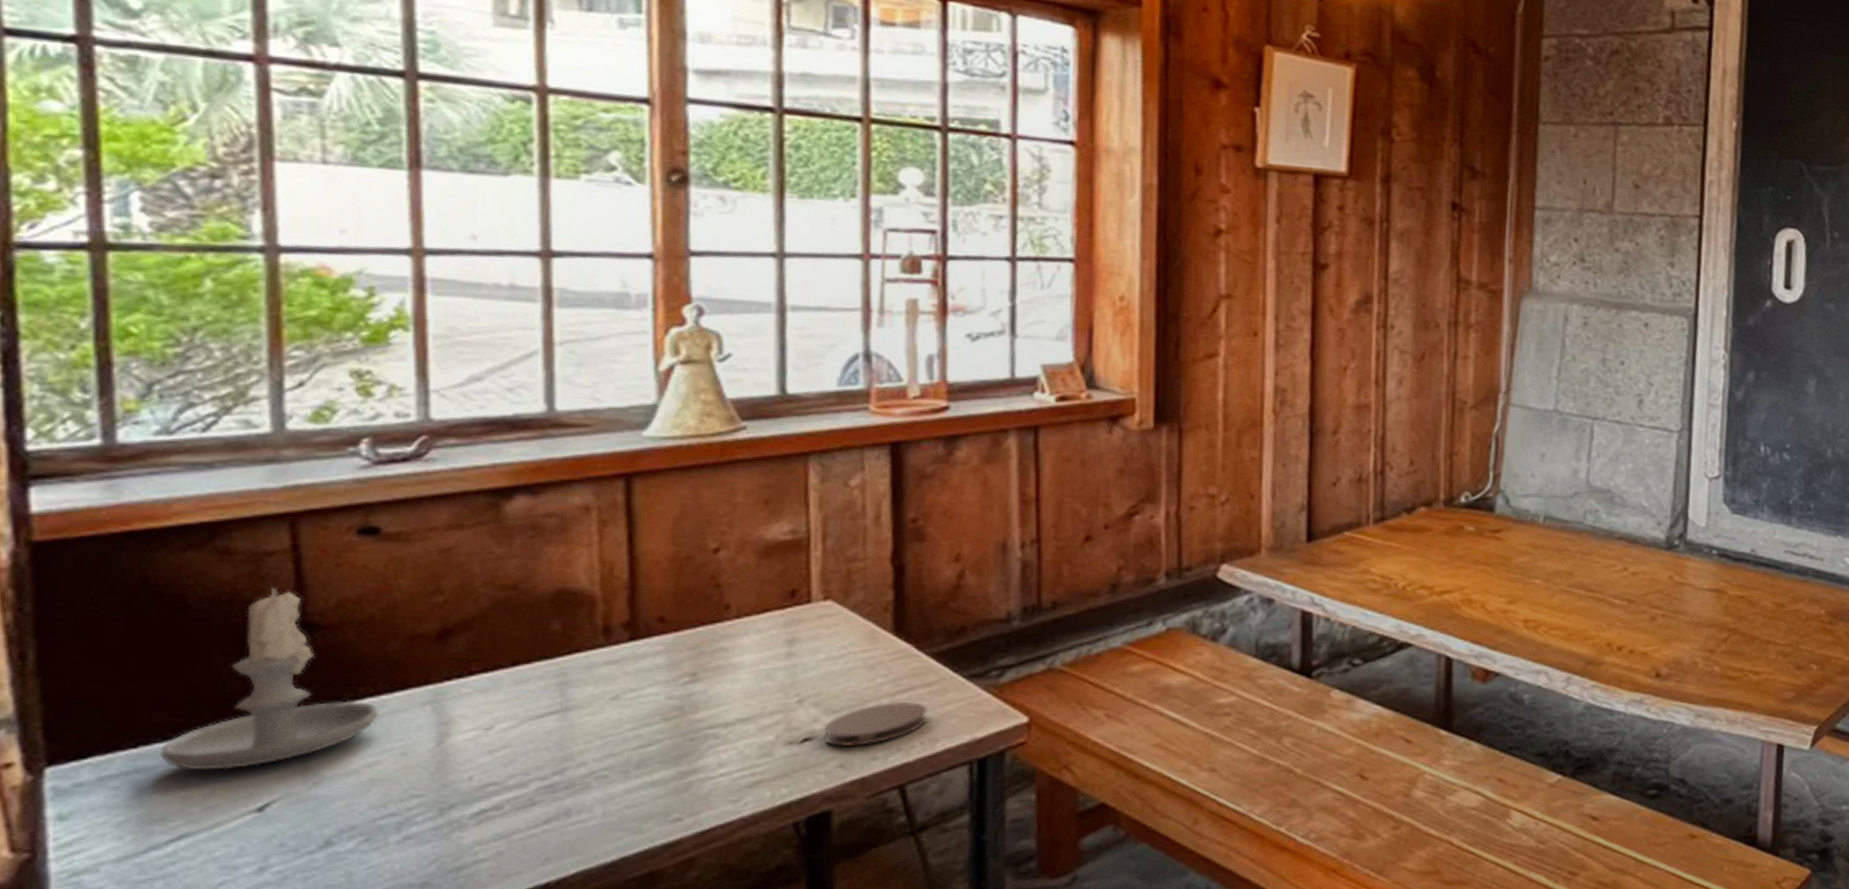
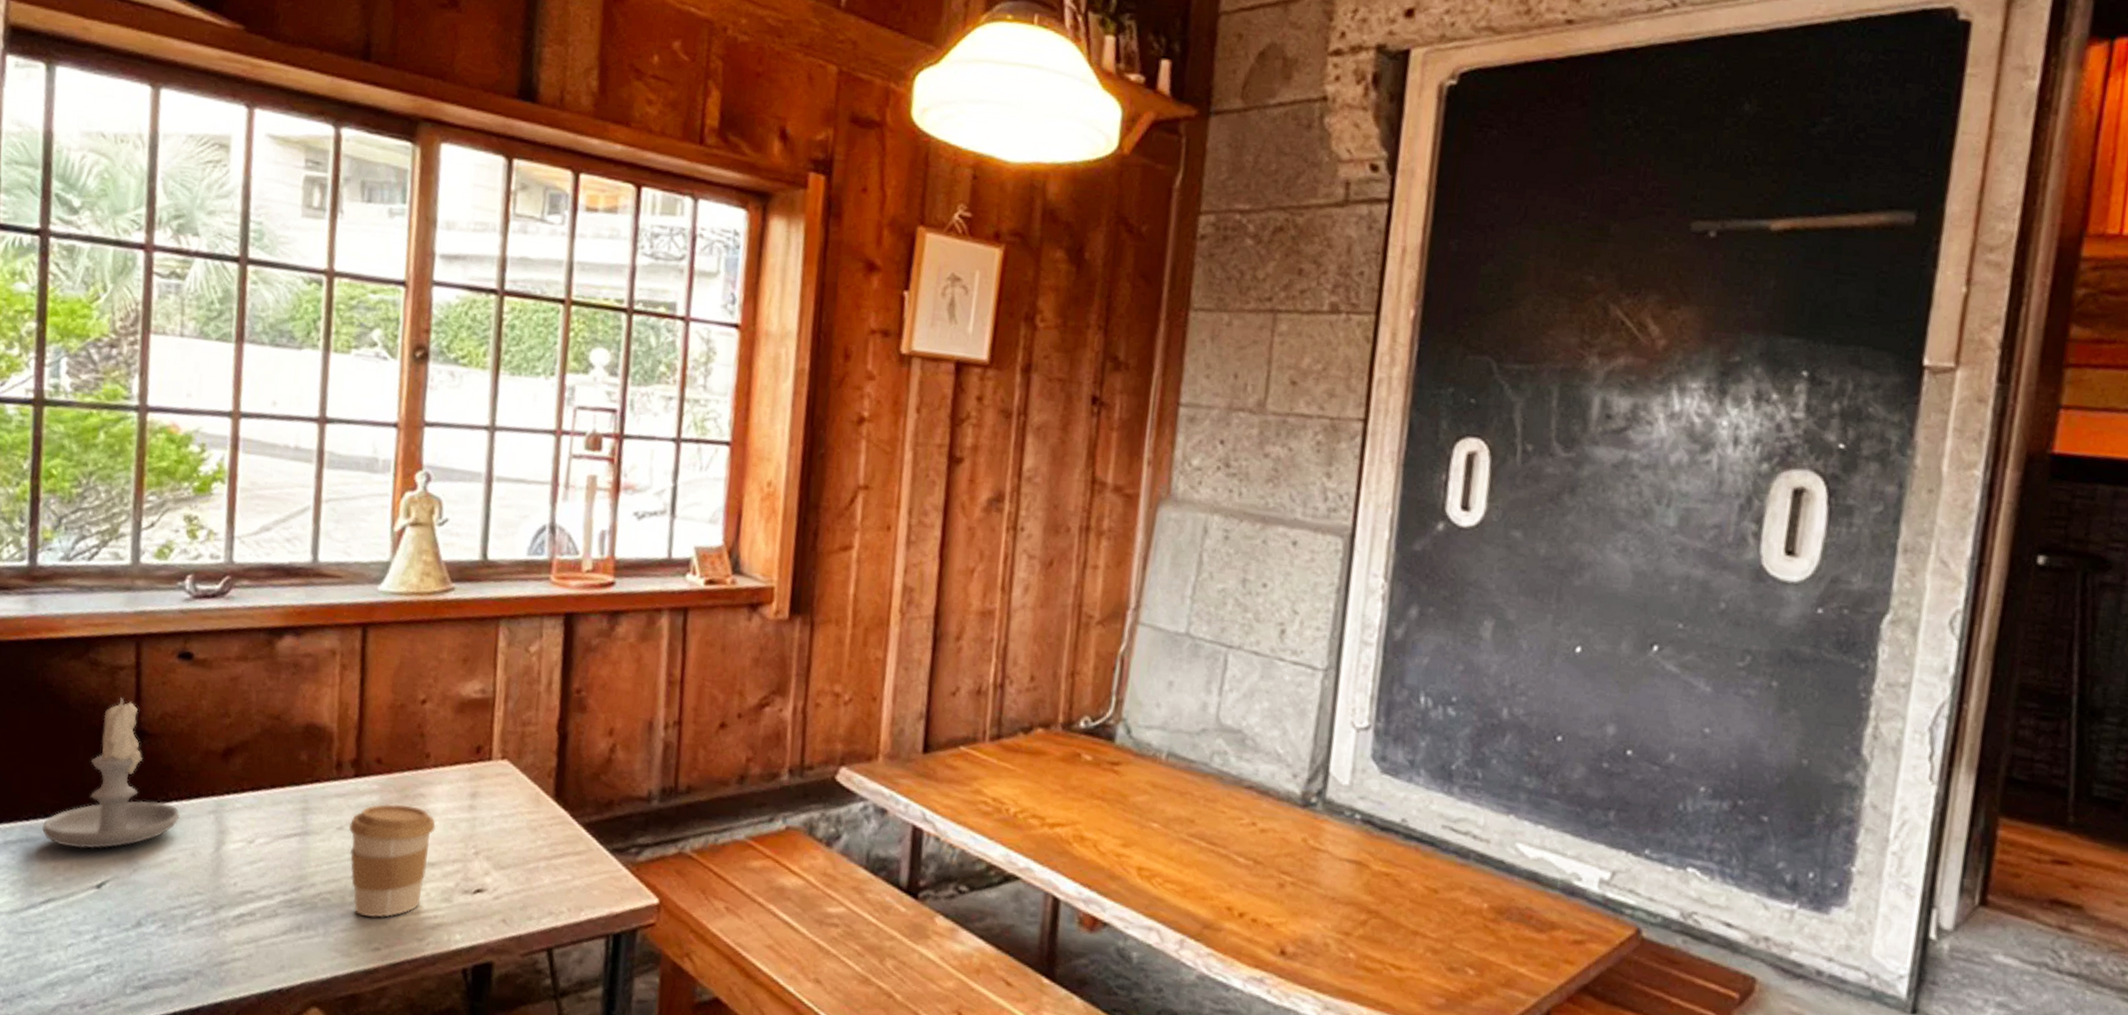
coffee cup: none [626,664,744,787] -> present [348,803,436,918]
coaster: present [824,702,927,747] -> none [492,866,576,904]

